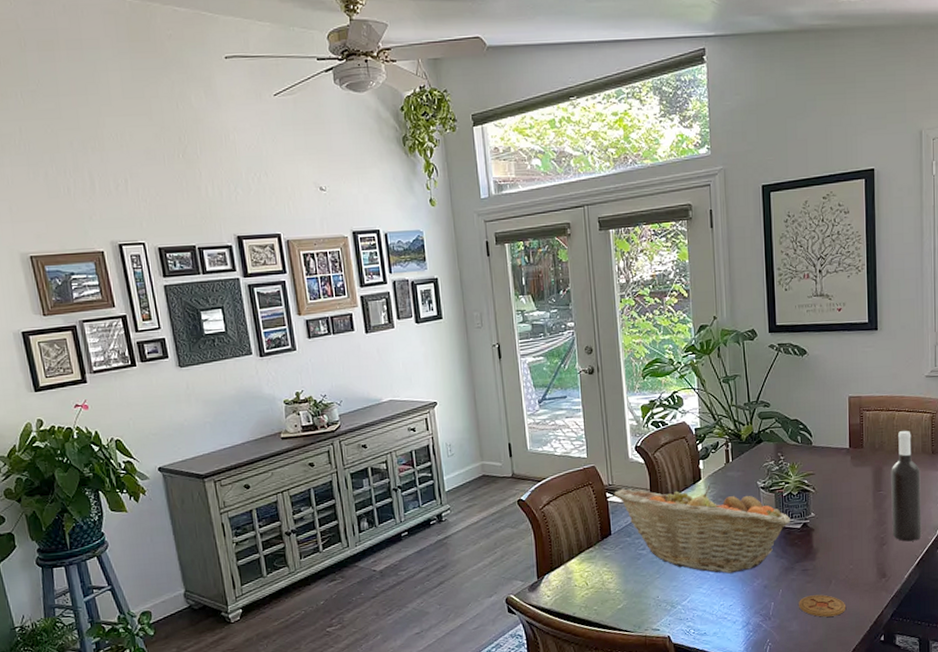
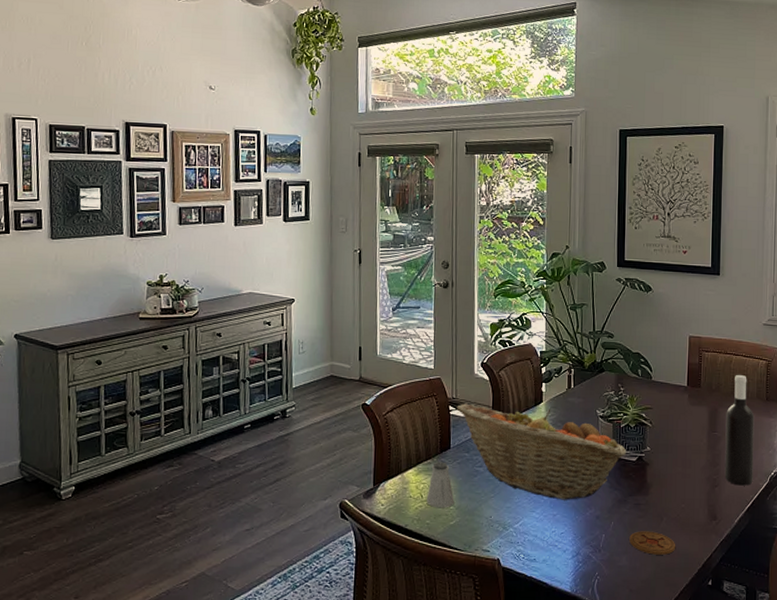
saltshaker: none [591,548,620,594] -> present [426,462,455,508]

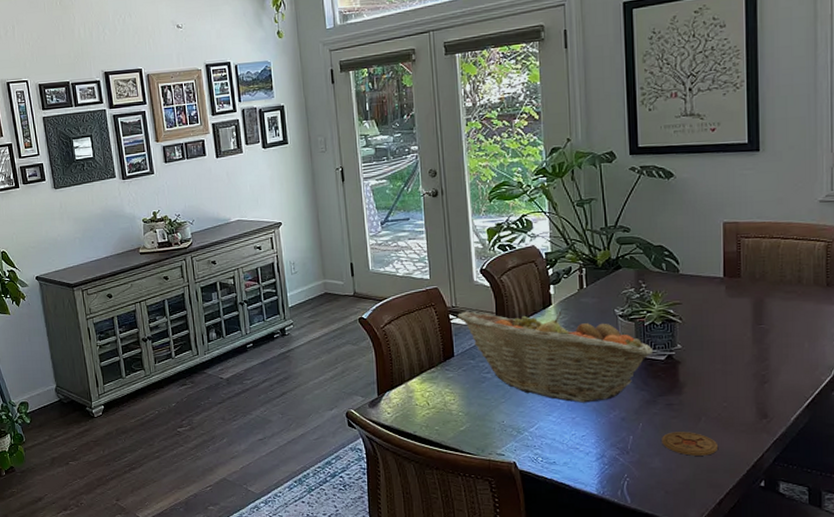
saltshaker: present [426,462,455,508] -> none [433,370,463,415]
wine bottle: present [724,374,754,486] -> none [774,259,813,381]

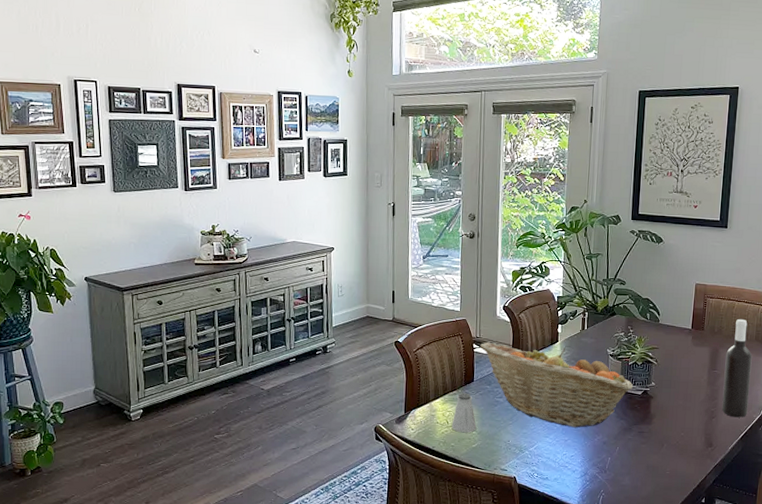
saltshaker: none [433,370,463,415] -> present [451,393,477,433]
coaster: present [662,432,719,456] -> none [632,455,675,476]
wine bottle: none [774,259,813,381] -> present [721,318,752,418]

